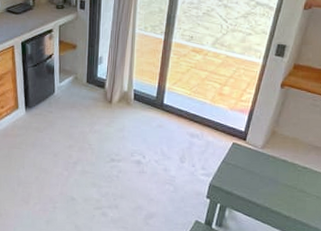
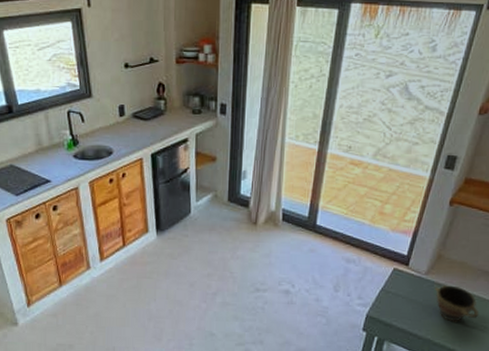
bowl: none [269,158,312,192] -> present [434,285,479,322]

